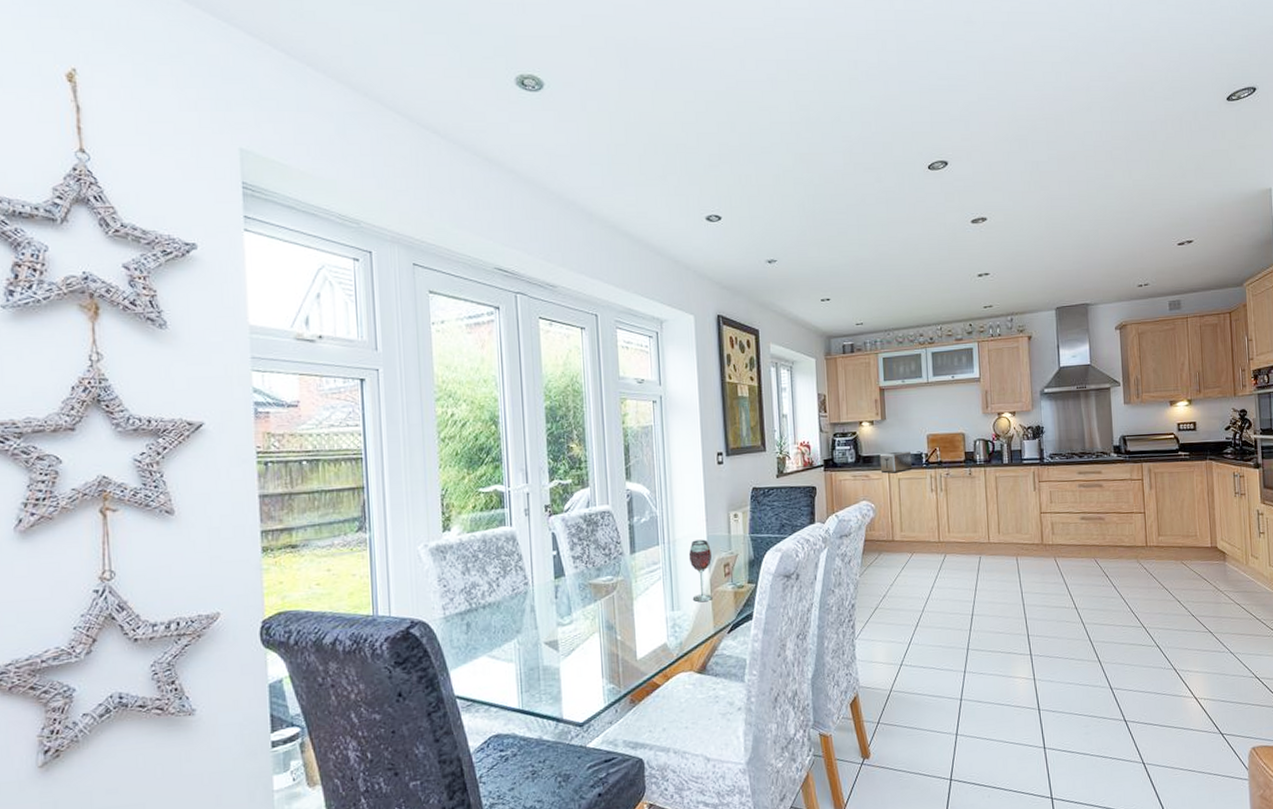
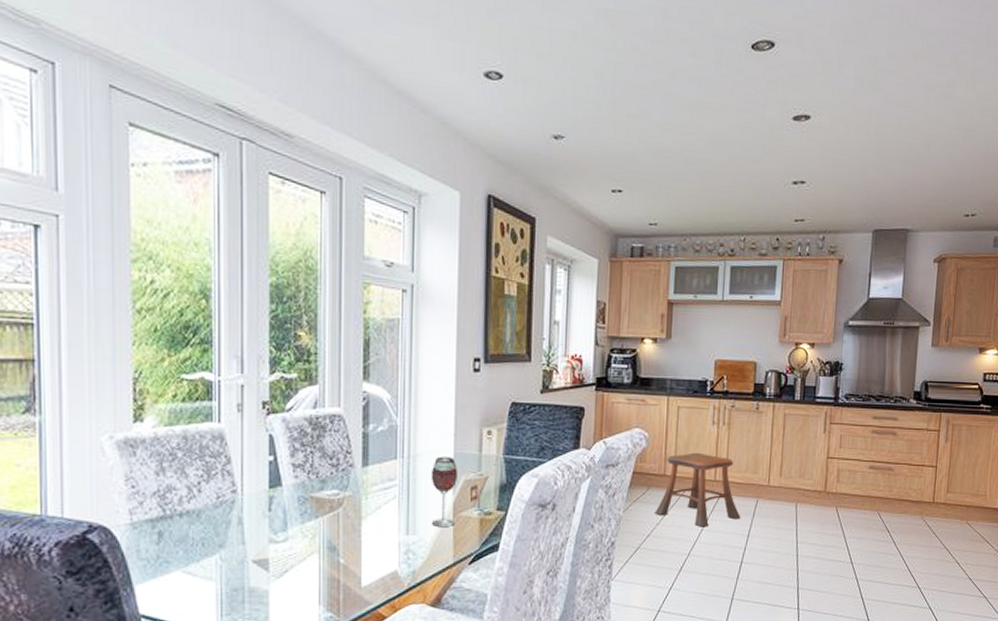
toaster: present [879,450,913,475] -> none [659,375,696,401]
stool: none [888,518,967,585] -> present [654,452,741,527]

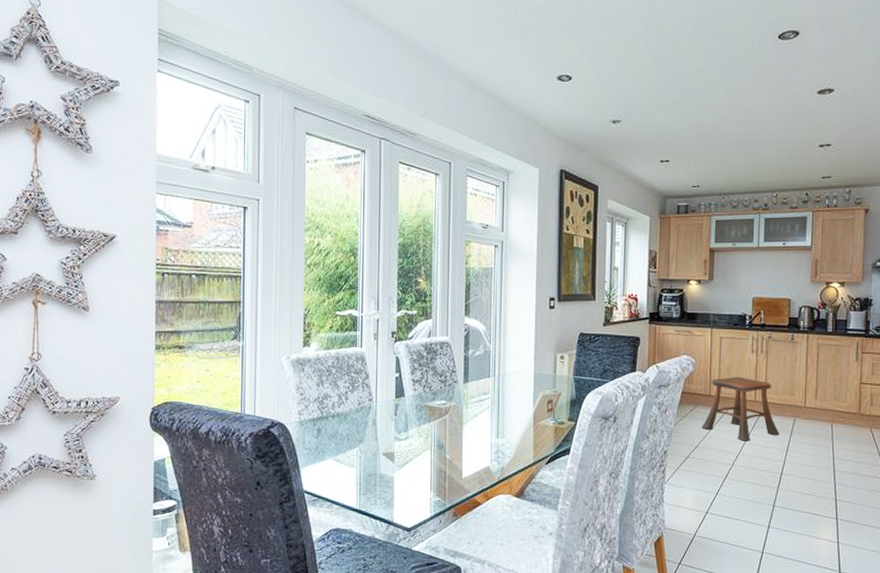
wineglass: present [430,456,457,528] -> none [516,376,537,433]

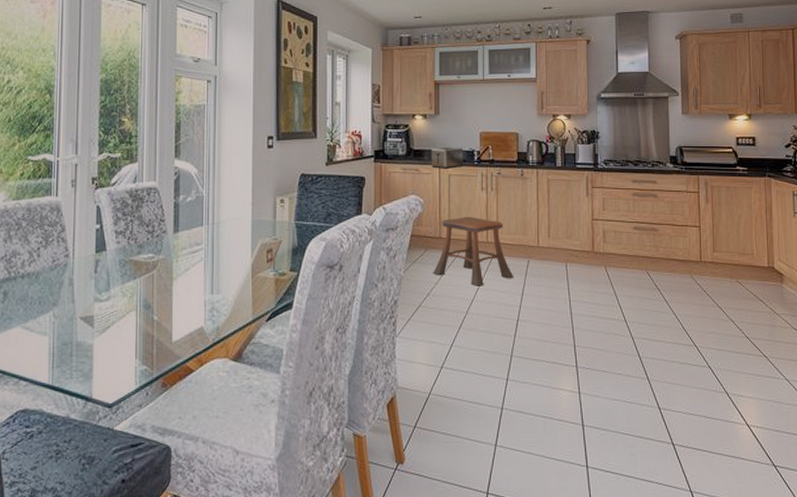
toaster: none [703,311,736,333] -> present [431,147,464,170]

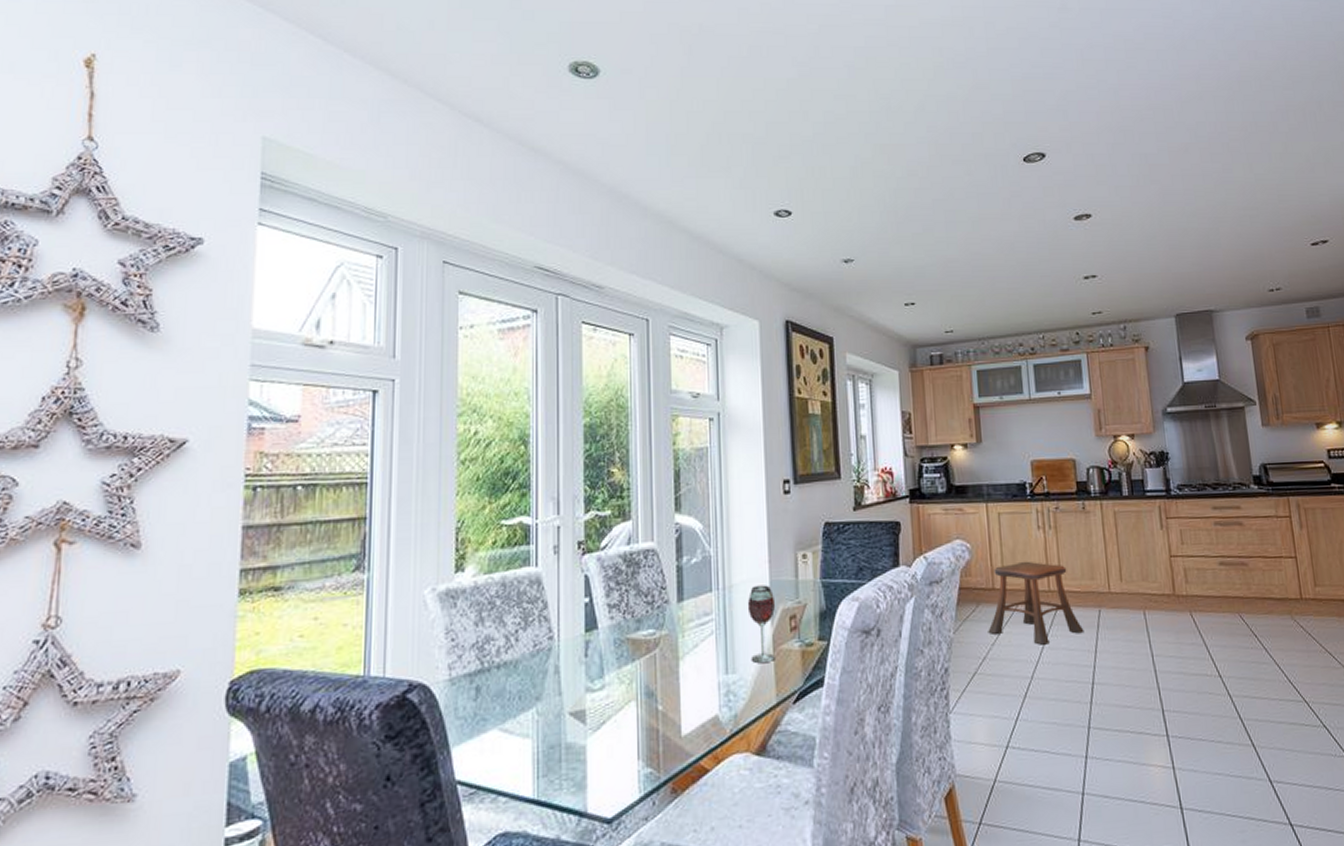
wineglass: none [232,223,255,287] -> present [747,585,775,664]
toaster: present [431,147,464,170] -> none [975,479,1015,508]

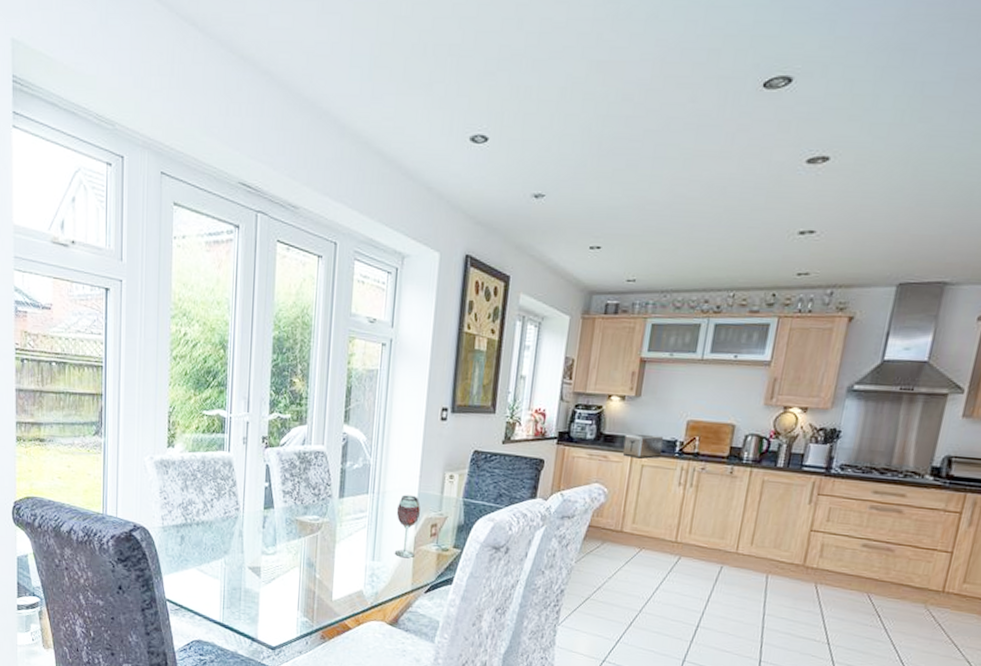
toaster: none [975,479,1015,508] -> present [622,433,664,460]
stool: present [988,561,1084,645] -> none [607,512,702,587]

